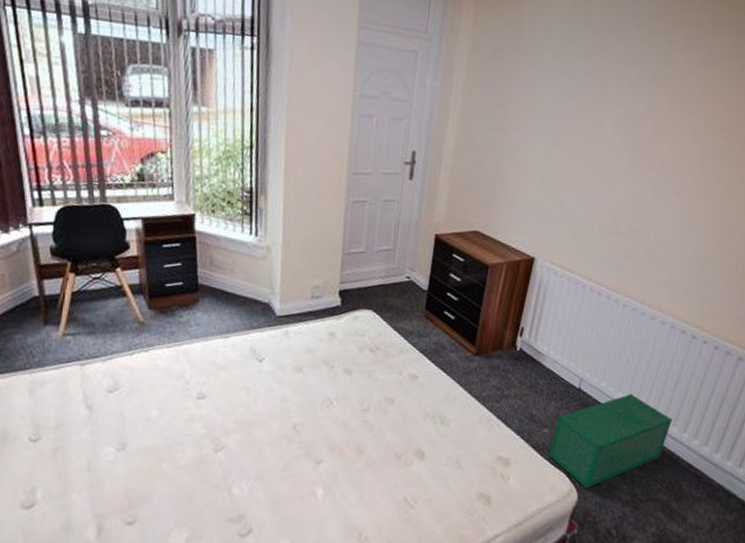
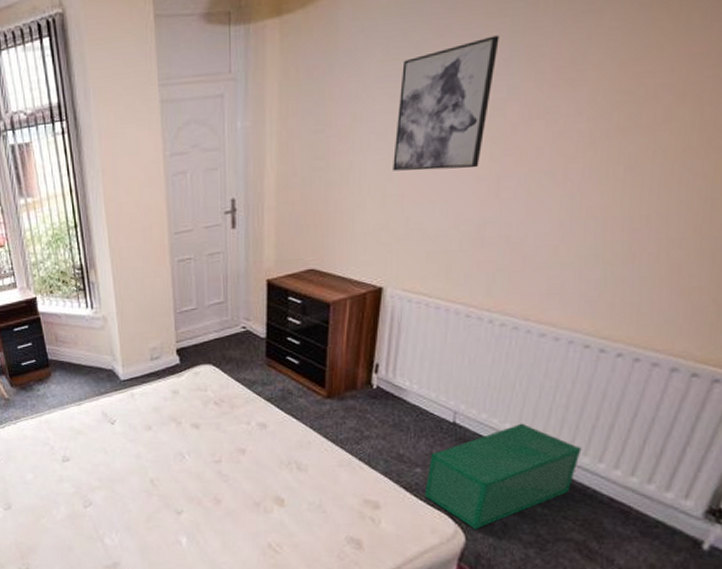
wall art: none [554,59,646,167] -> present [393,35,500,171]

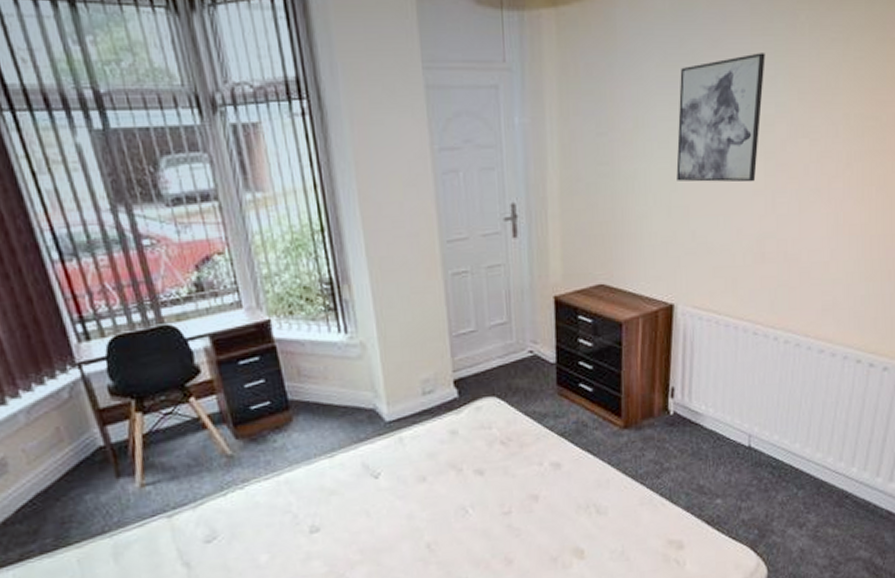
storage bin: present [424,423,582,530] -> none [726,442,862,560]

